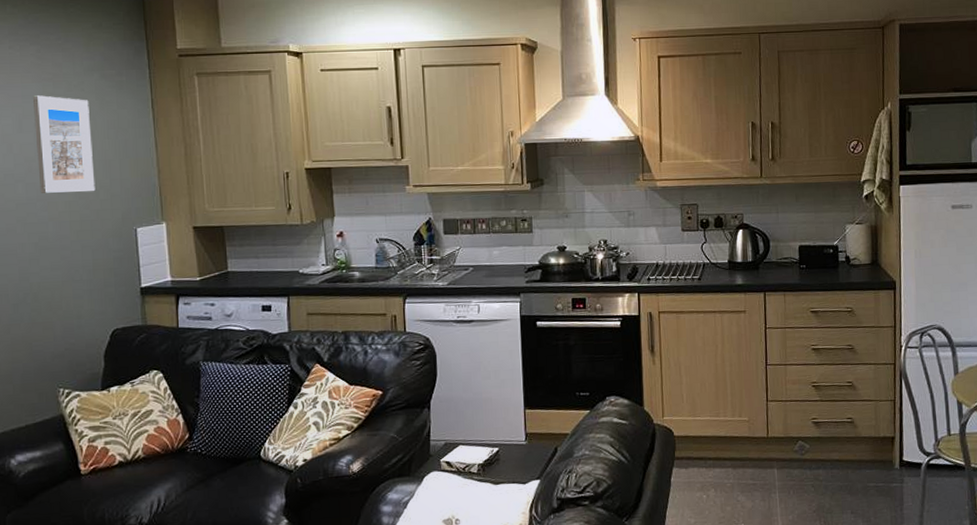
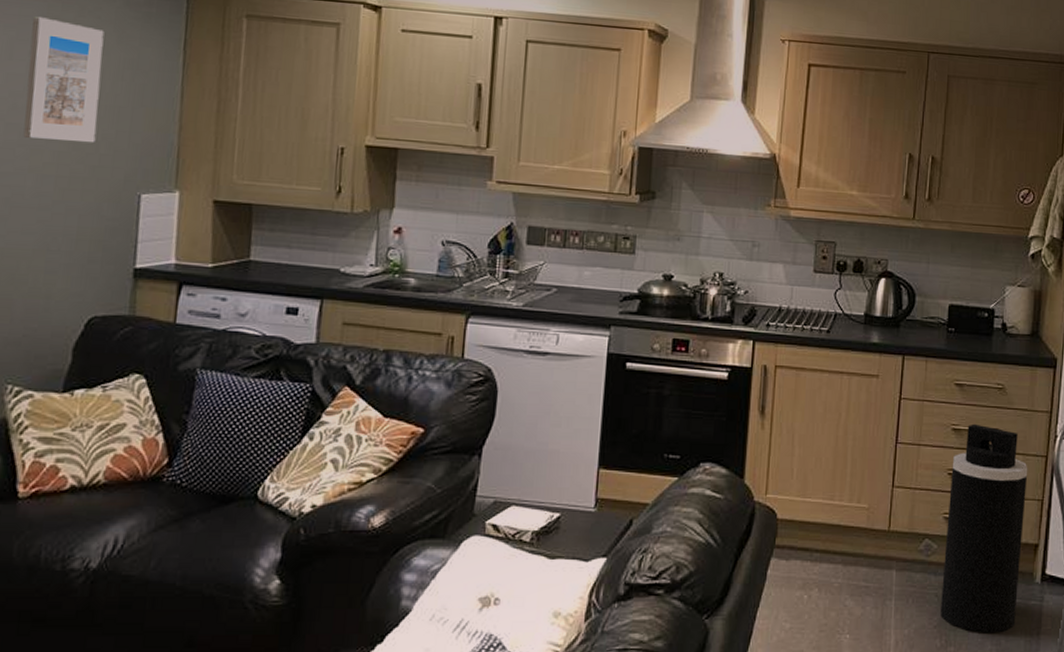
trash can: none [815,342,882,513] -> present [939,423,1028,633]

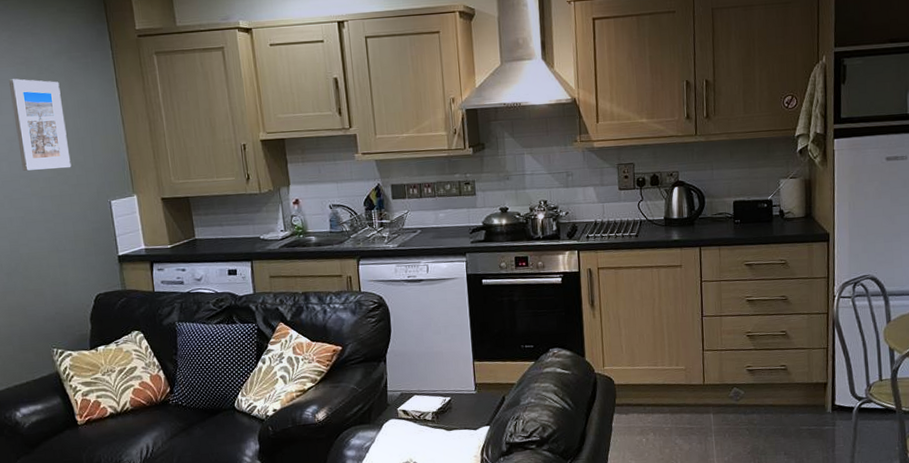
trash can: present [939,423,1028,633] -> none [749,294,814,454]

